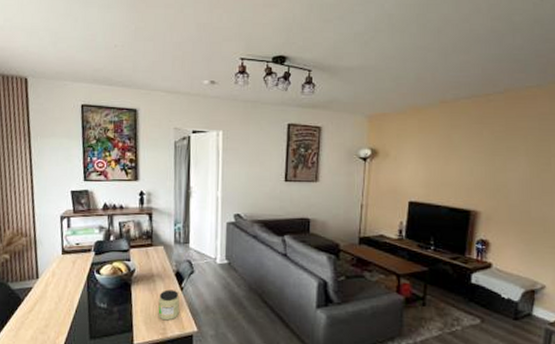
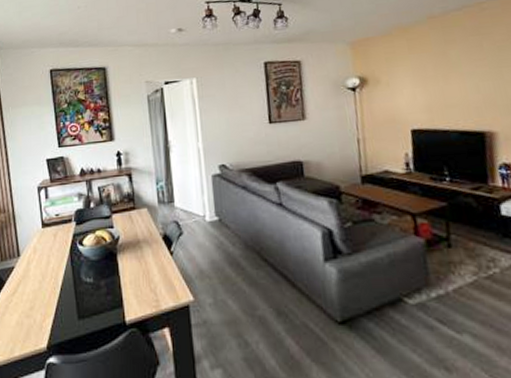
jar: present [158,289,179,321] -> none [147,255,171,291]

